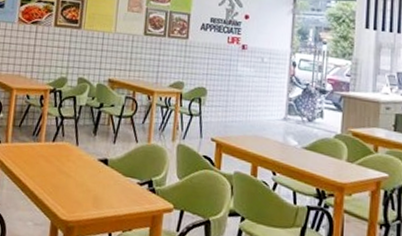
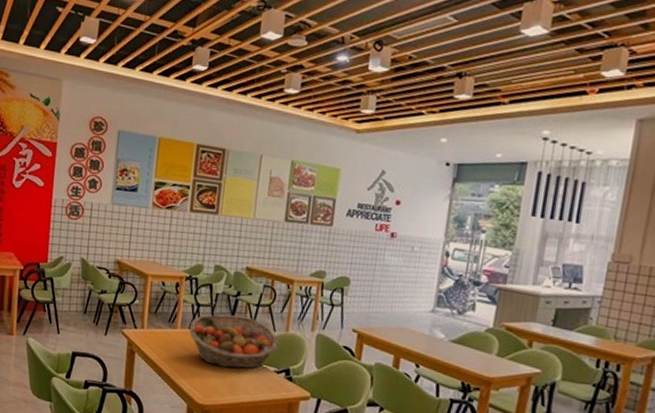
fruit basket: none [53,126,141,182] -> present [189,314,279,369]

